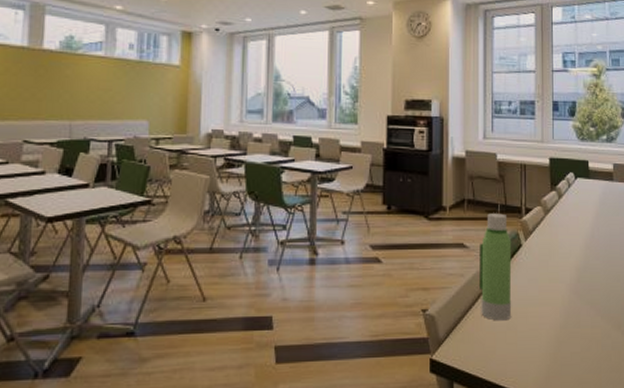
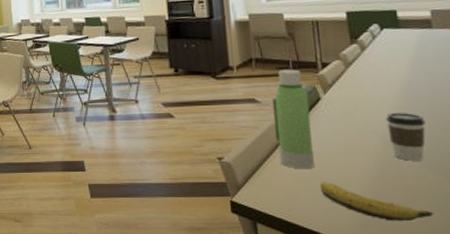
banana: none [515,333,603,372] -> present [321,182,434,222]
coffee cup: none [573,261,603,310] -> present [386,112,426,161]

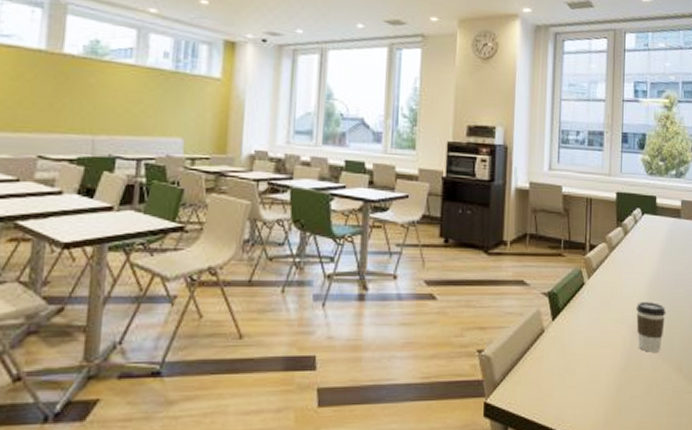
water bottle: present [272,69,315,169] -> none [538,249,574,363]
banana: present [321,182,434,222] -> none [573,376,663,417]

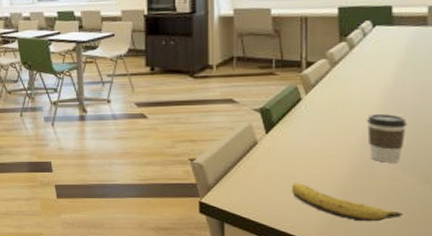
banana: none [573,376,663,417] -> present [293,183,404,222]

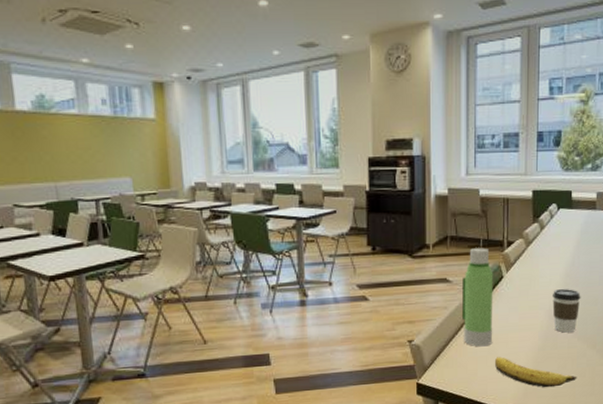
water bottle: none [250,68,289,171] -> present [461,248,494,347]

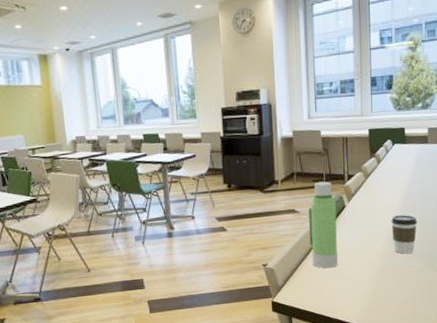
banana: present [495,357,577,388] -> none [341,277,417,303]

